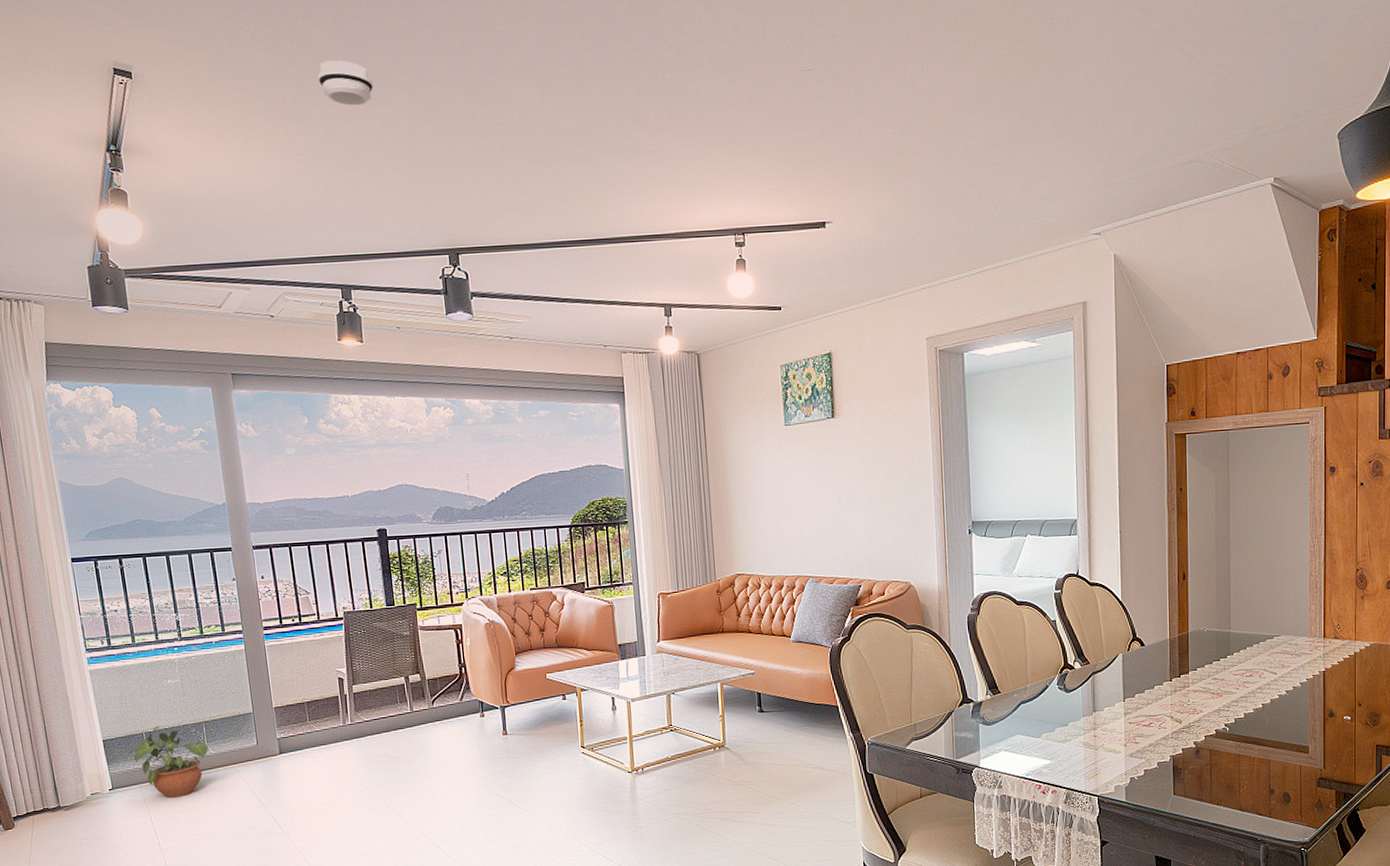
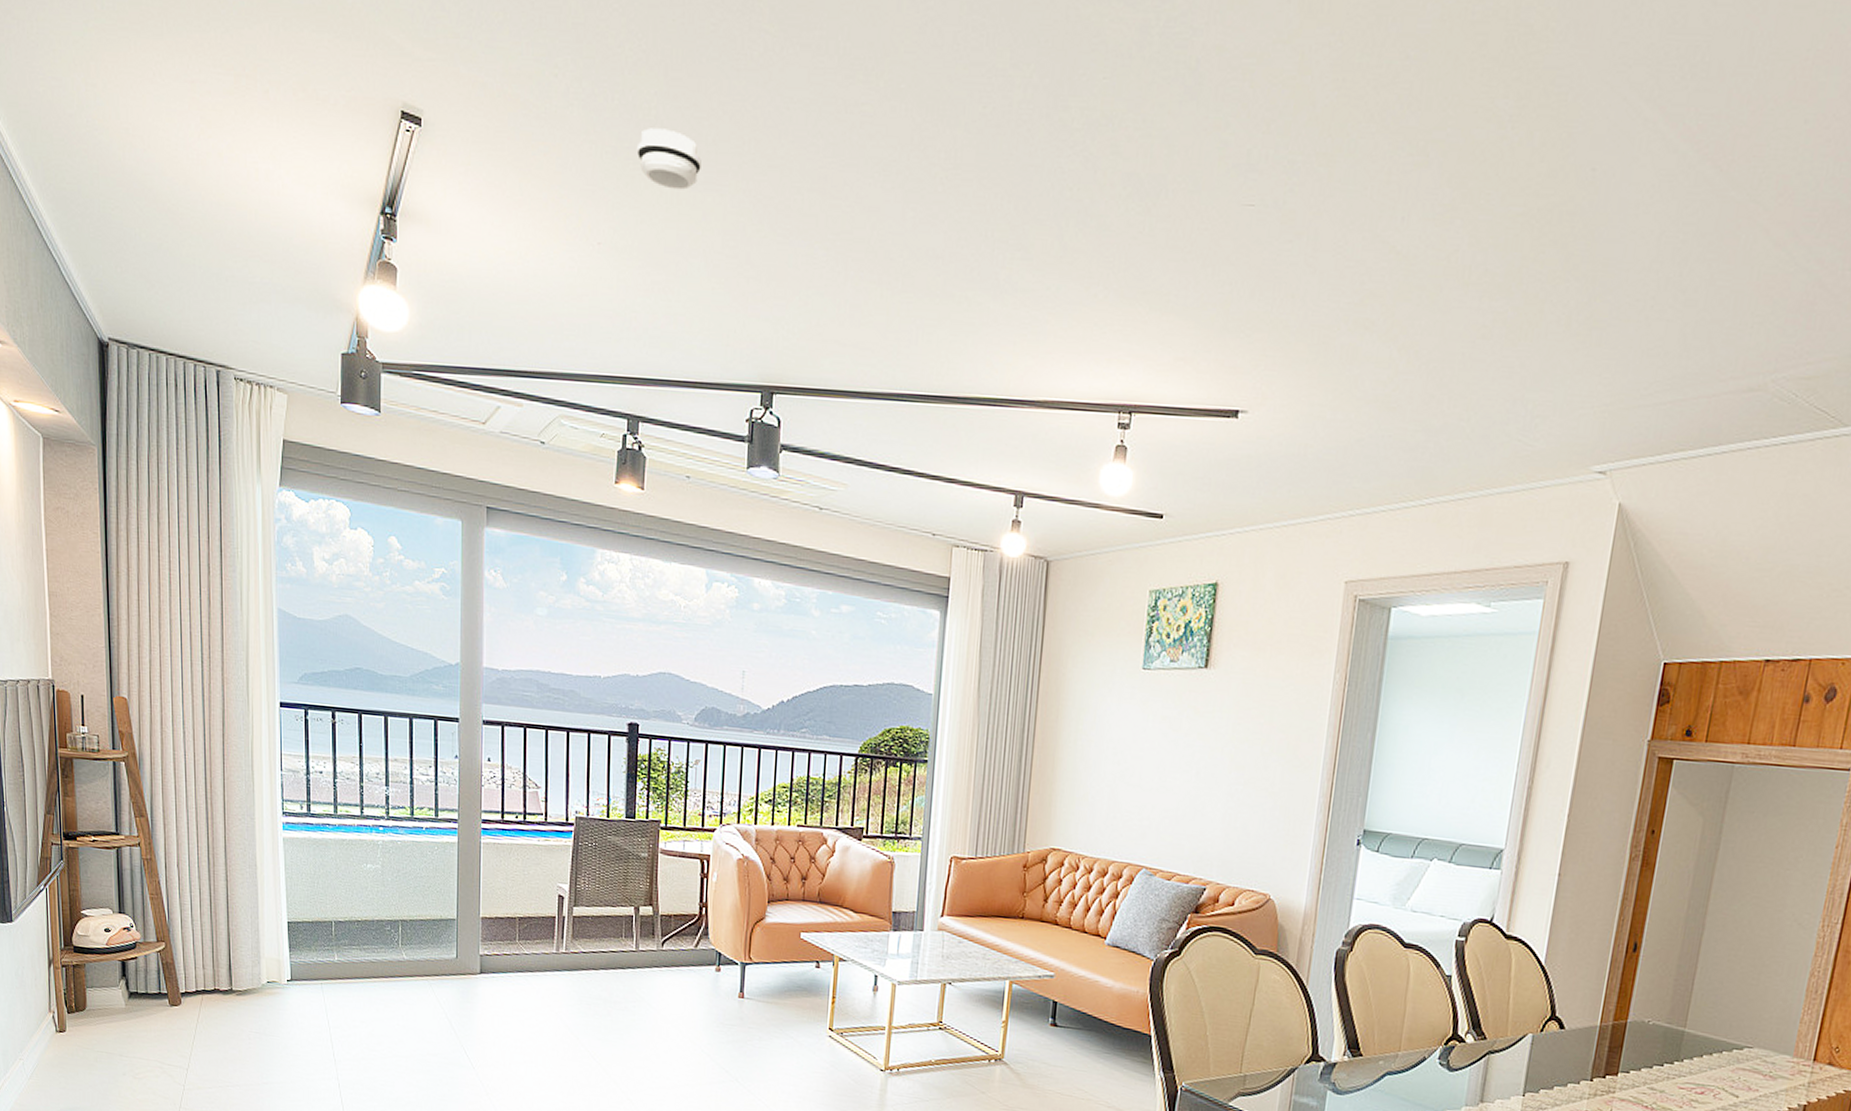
potted plant: present [129,726,209,798] -> none [314,916,402,1004]

